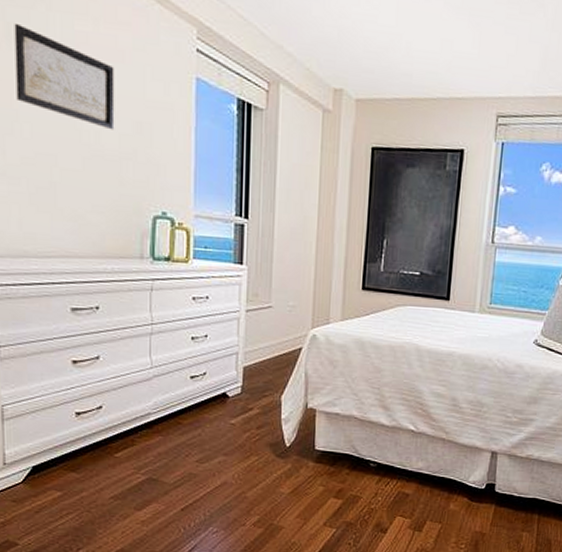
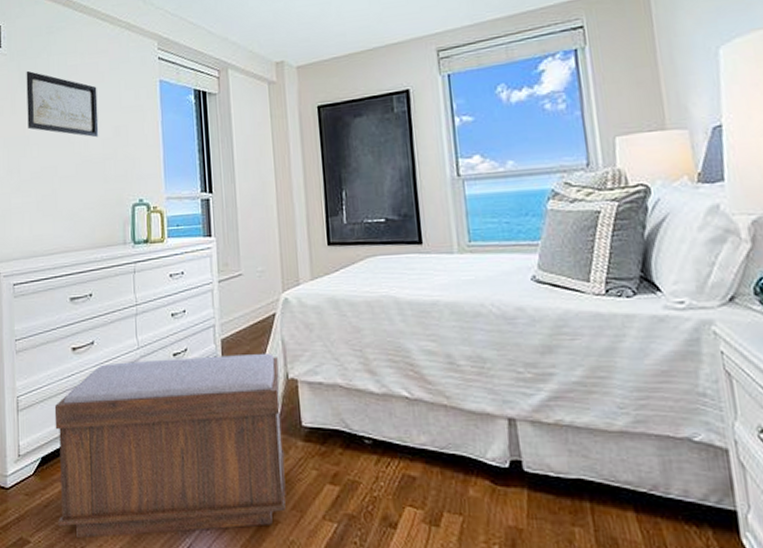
bench: none [49,379,299,541] -> present [54,354,286,539]

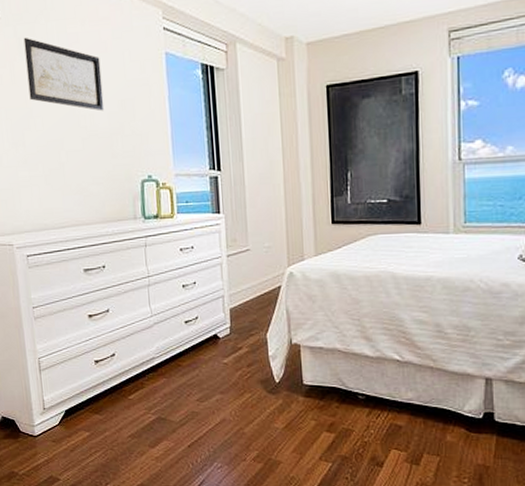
bench: present [54,354,286,539] -> none [74,322,288,477]

